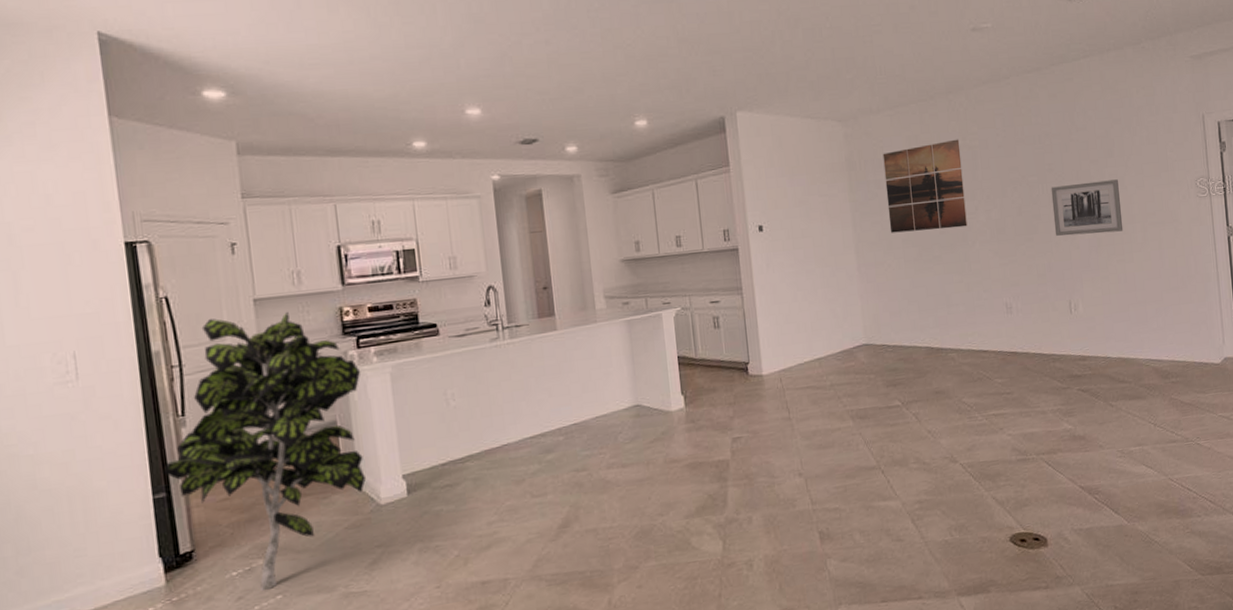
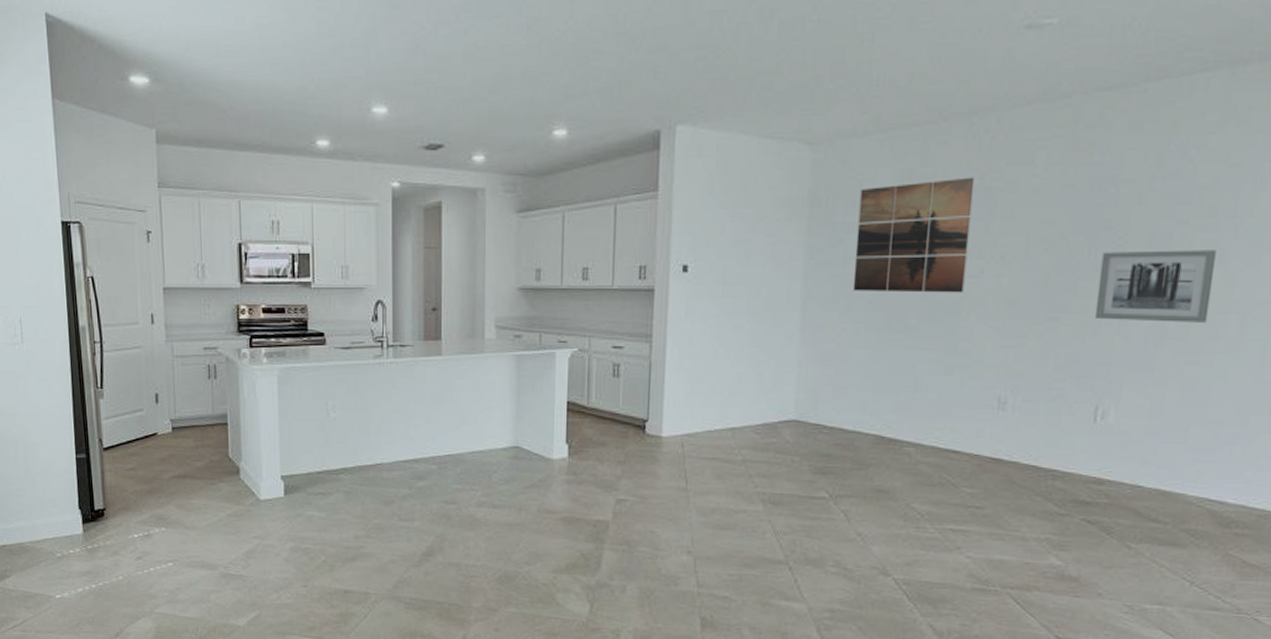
indoor plant: present [163,311,366,590] -> none [84,302,252,556]

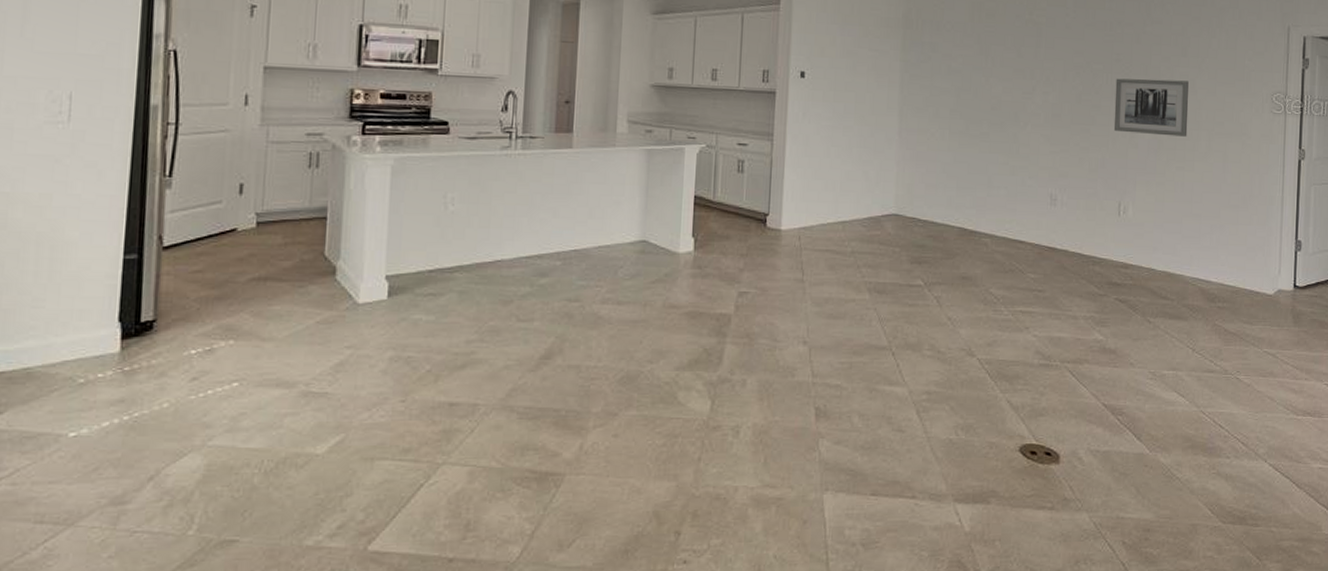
wall art: present [852,177,975,293] -> none [938,12,1026,106]

